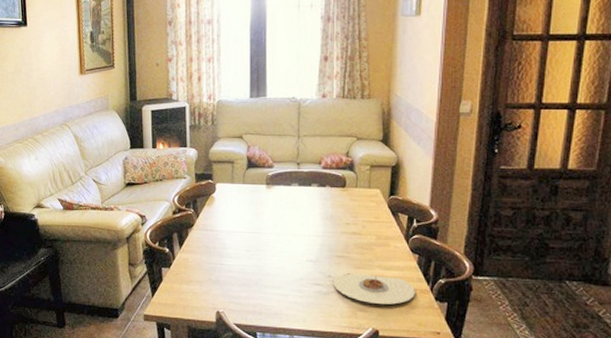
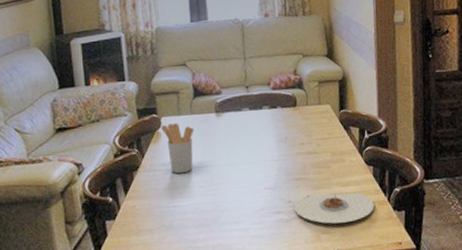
utensil holder: none [215,190,245,236] -> present [161,123,195,174]

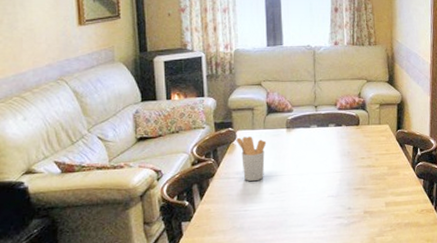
plate: present [294,192,374,224] -> none [353,201,423,228]

